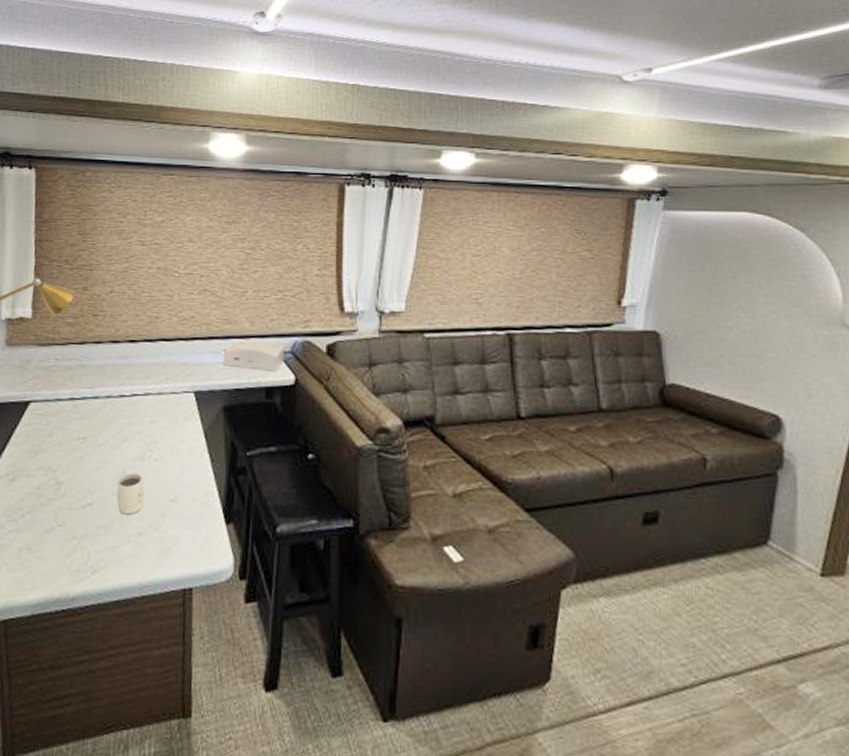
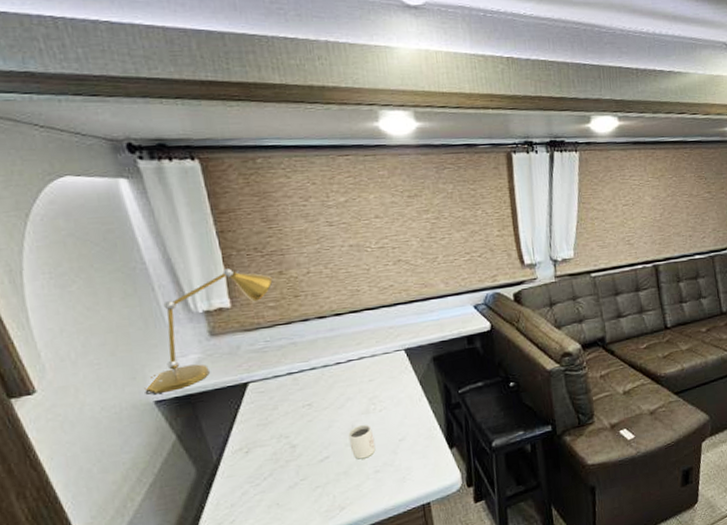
tissue dispenser: present [223,339,284,371] -> none [425,297,479,324]

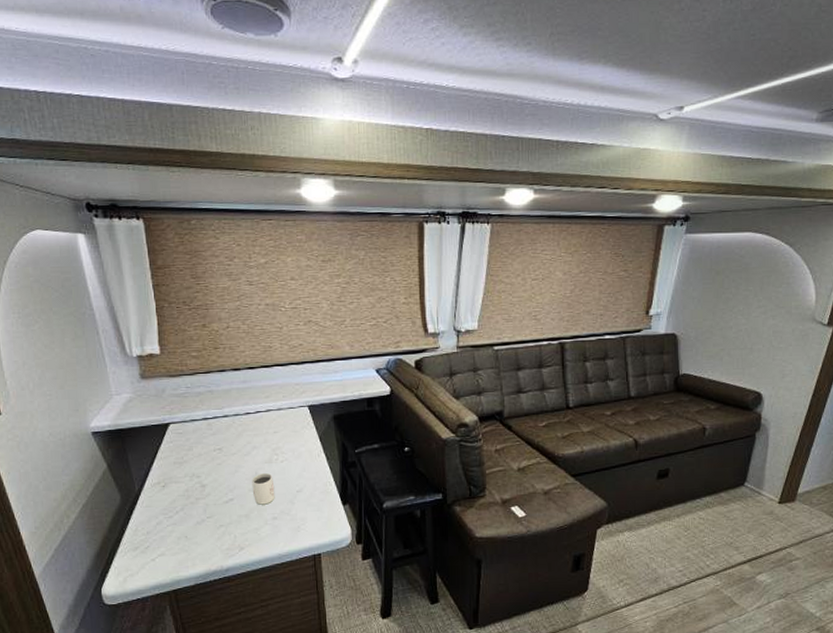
desk lamp: present [144,268,273,396] -> none [84,319,197,427]

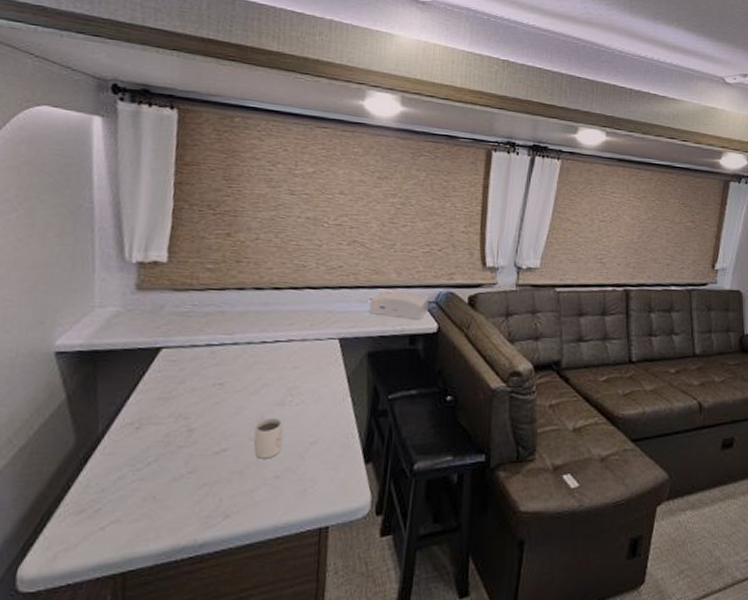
tissue dispenser: none [330,360,380,385] -> present [369,289,429,320]

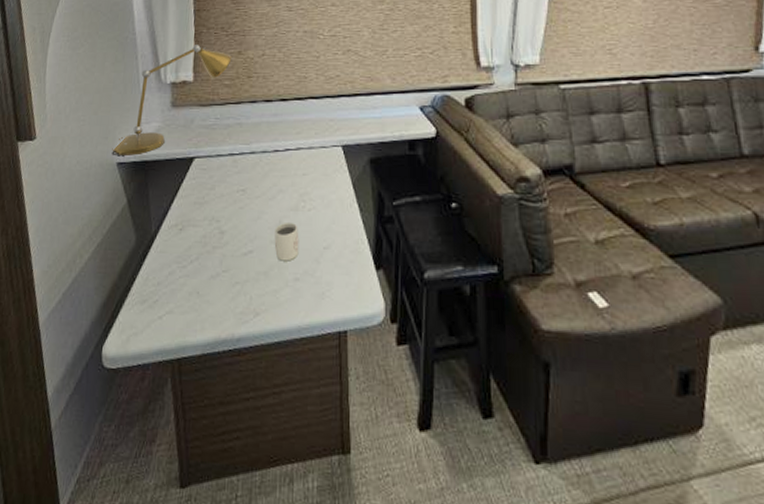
desk lamp: none [48,221,218,345] -> present [111,45,232,157]
tissue dispenser: present [369,289,429,320] -> none [368,95,425,125]

